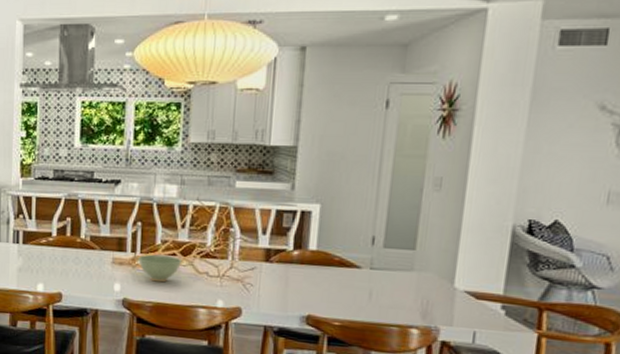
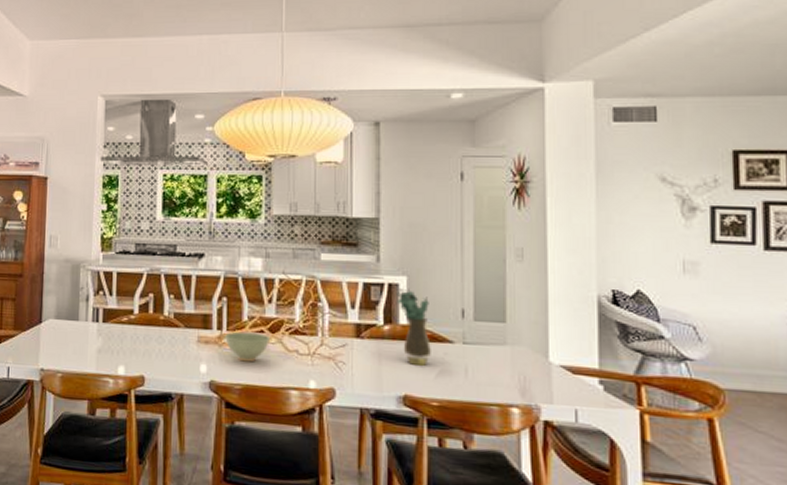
vase: none [308,215,341,289] -> present [397,287,431,366]

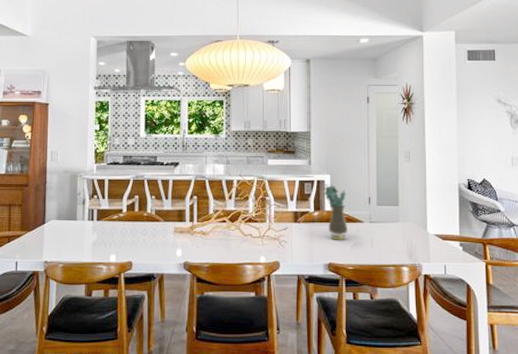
bowl: present [225,331,270,362] -> none [196,222,230,246]

